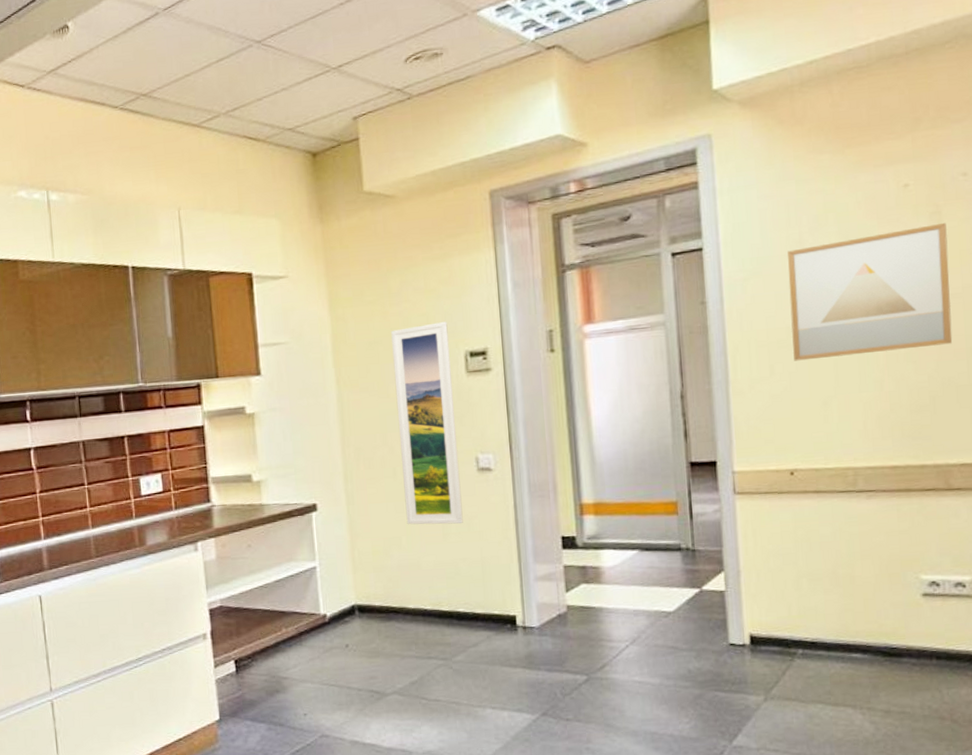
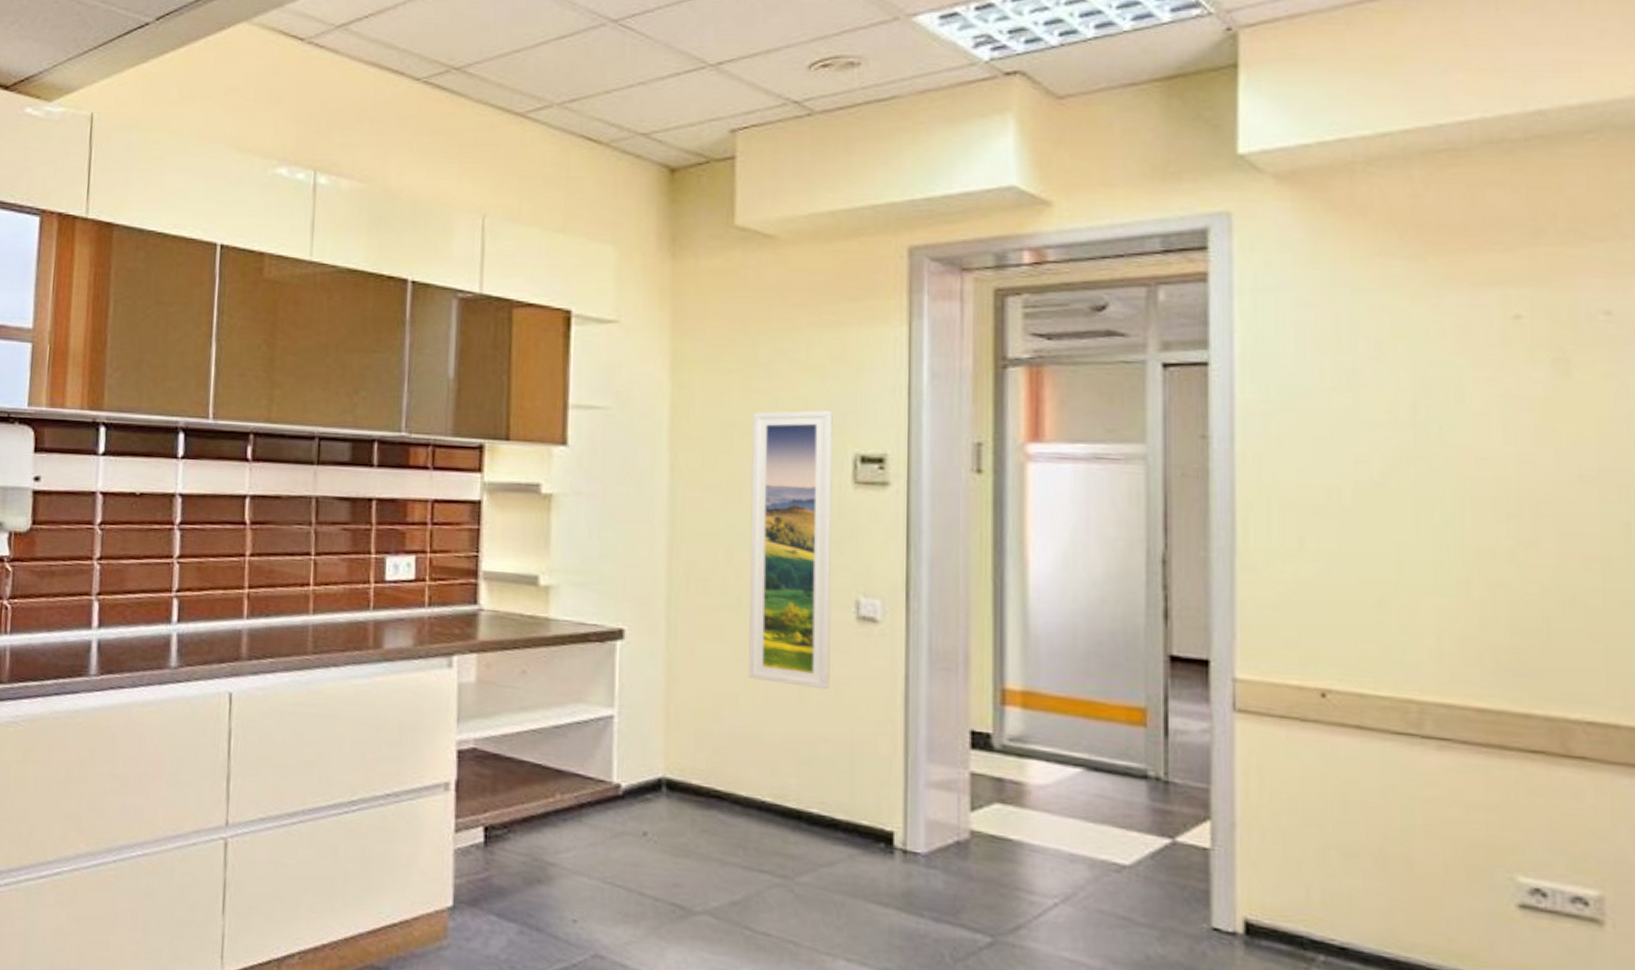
wall art: present [788,222,953,361] -> none [1333,375,1581,547]

